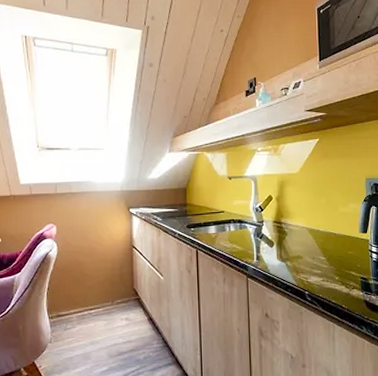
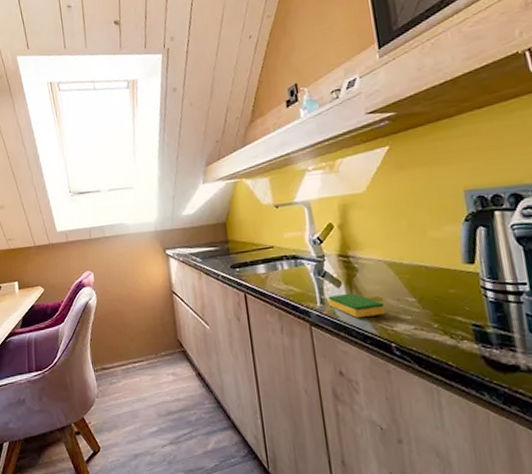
dish sponge: none [262,252,303,272] -> present [327,293,385,319]

